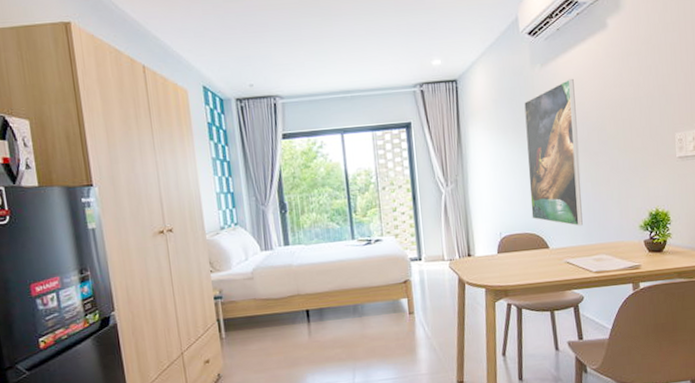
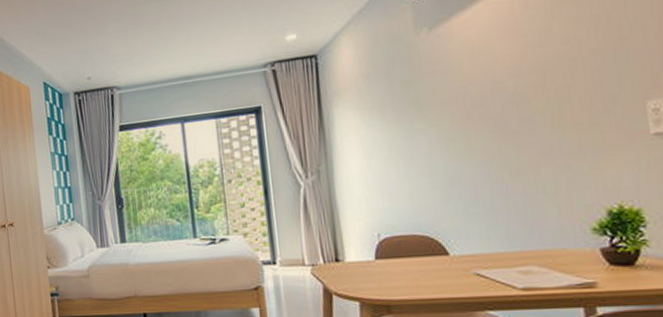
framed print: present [524,78,583,226] -> none [407,40,499,228]

